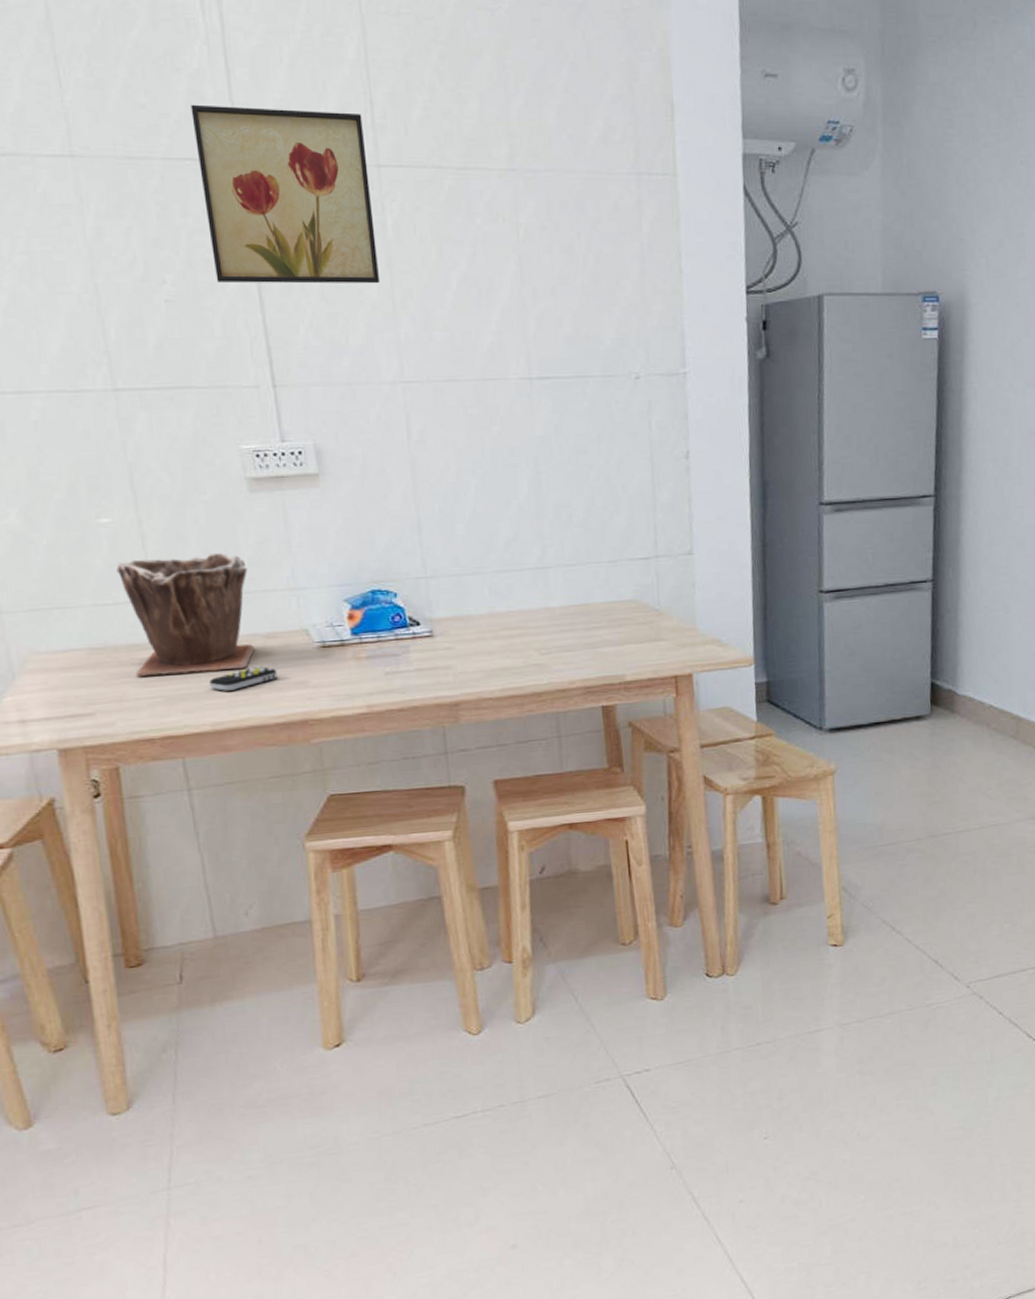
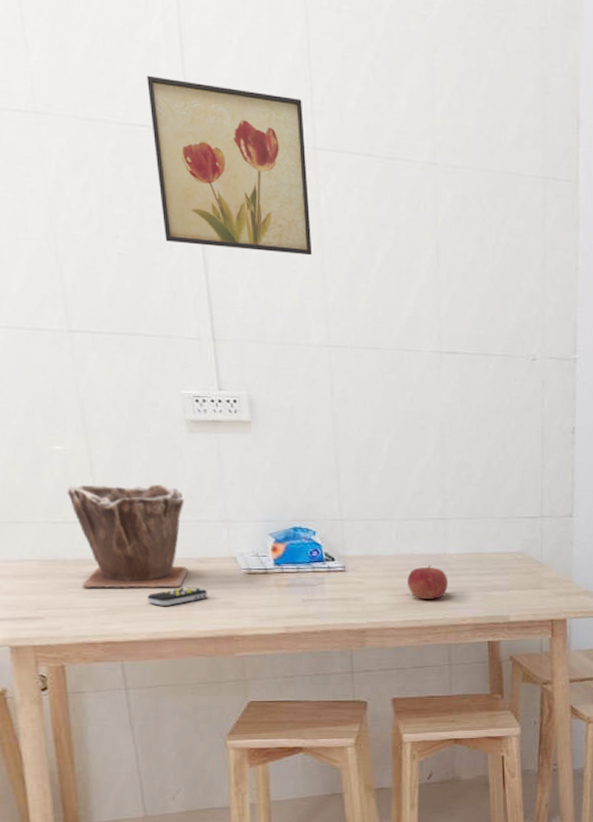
fruit: none [504,623,553,662] -> present [407,565,449,599]

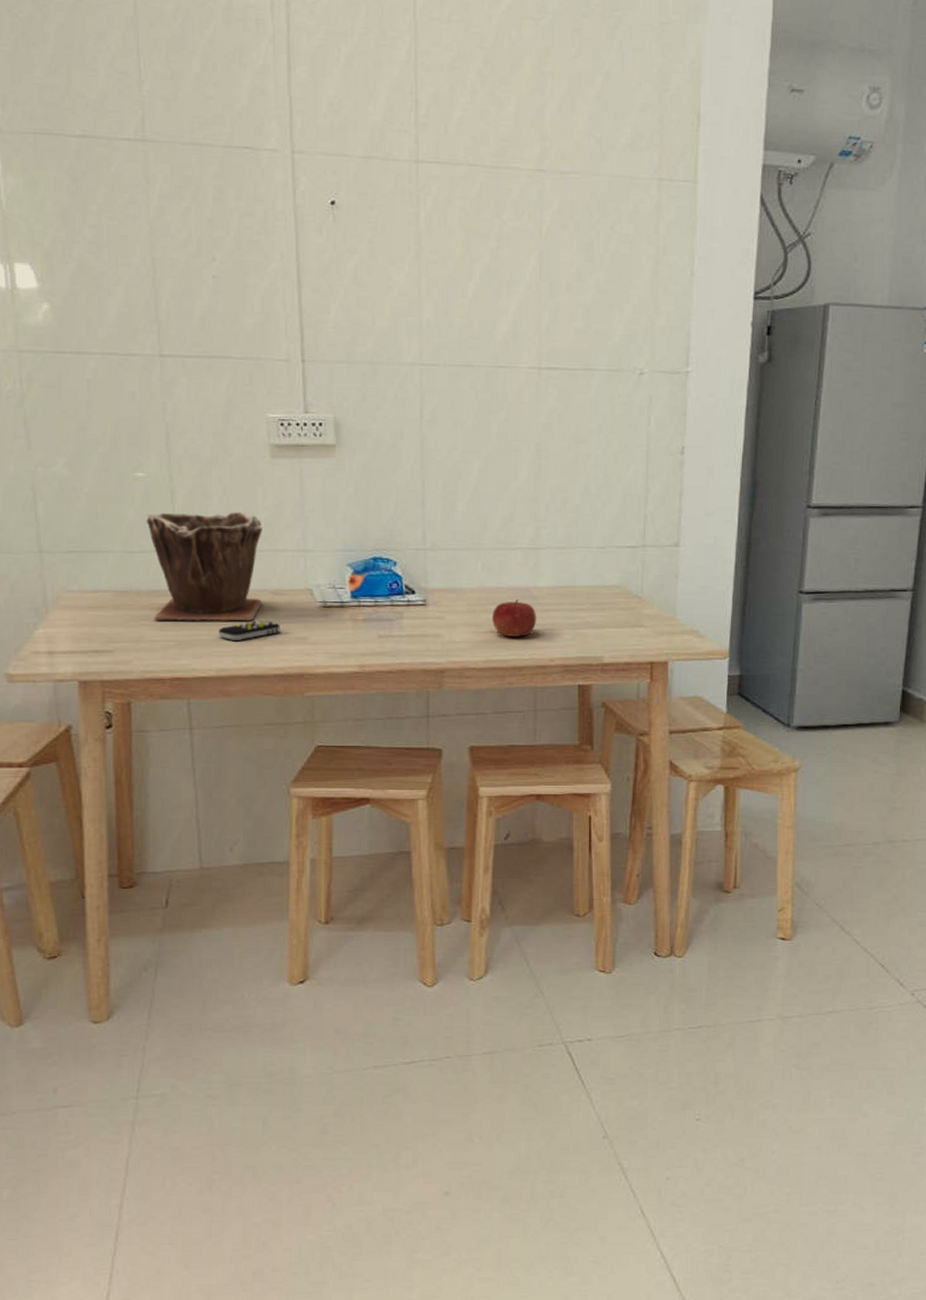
wall art: present [146,75,312,256] -> none [253,97,408,271]

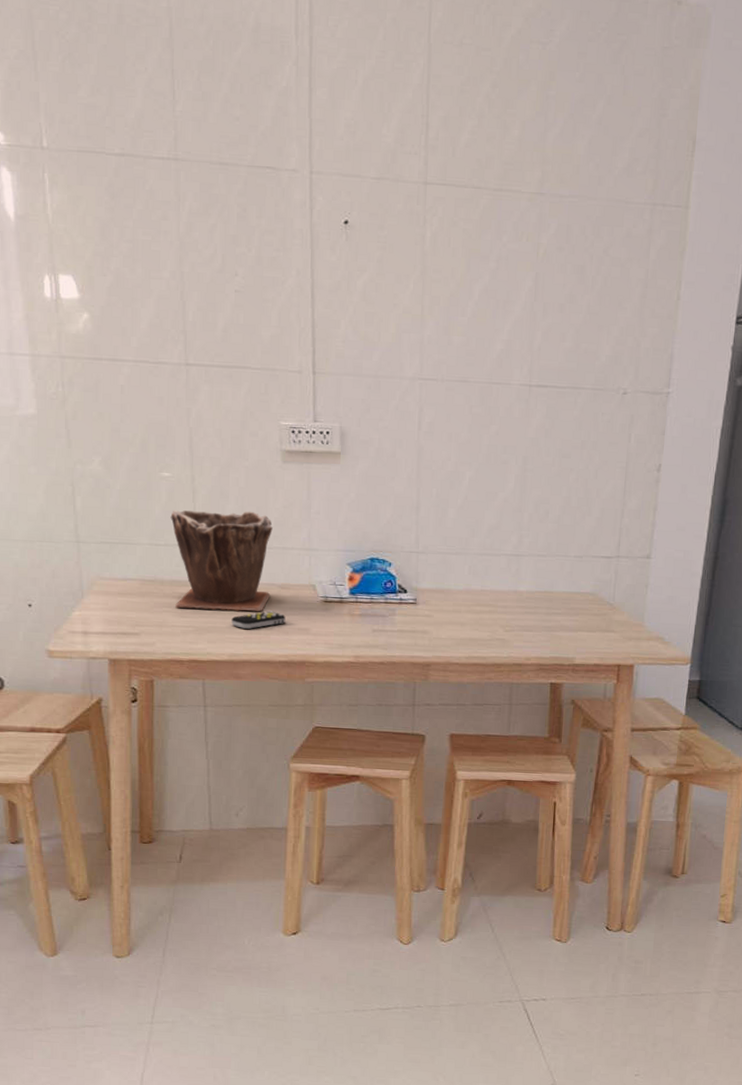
fruit: present [492,600,537,637] -> none [475,602,517,637]

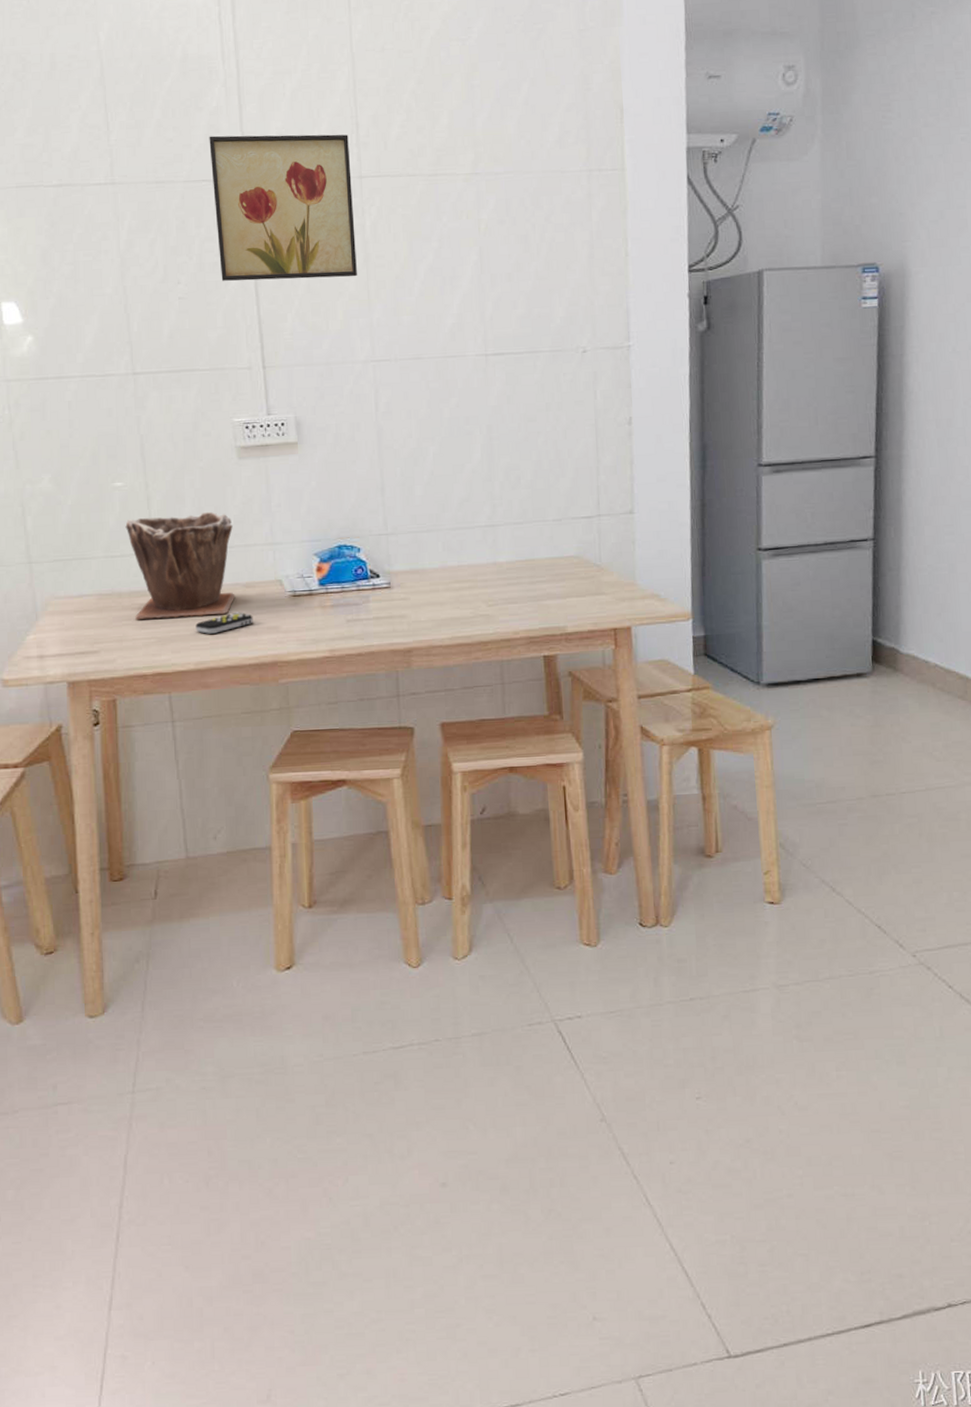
wall art: none [276,119,417,290] -> present [209,134,357,281]

